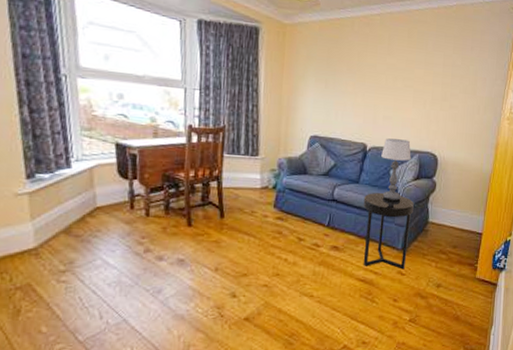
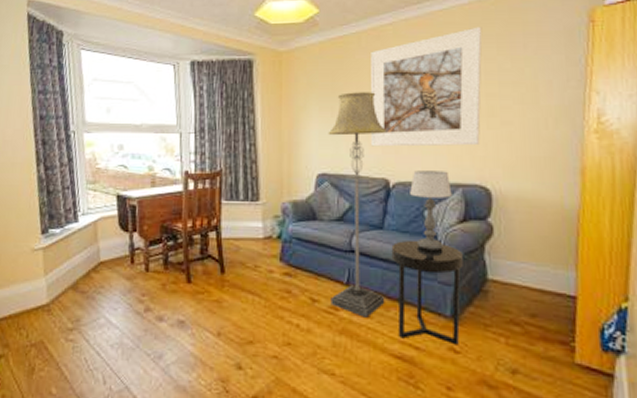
floor lamp: none [313,68,368,252] -> present [328,92,386,318]
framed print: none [354,28,445,122] -> present [370,26,482,147]

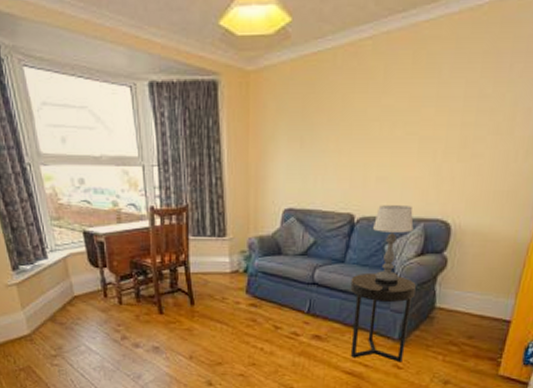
floor lamp: present [328,92,386,318] -> none [292,120,355,341]
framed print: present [370,26,482,147] -> none [338,42,469,181]

